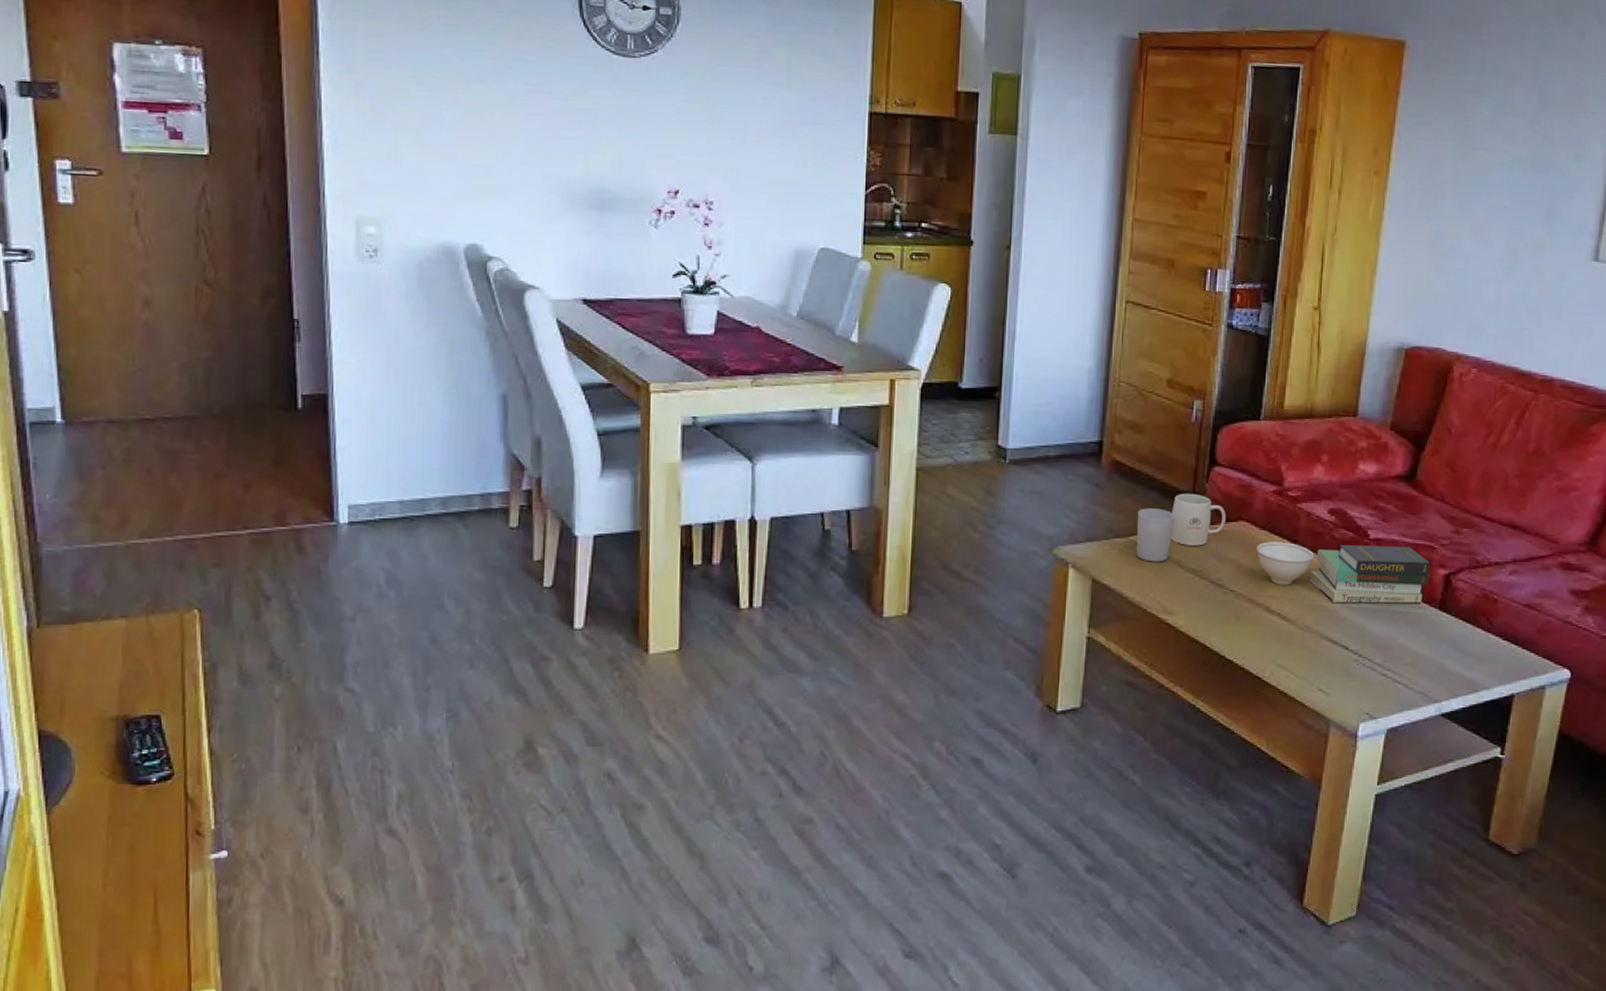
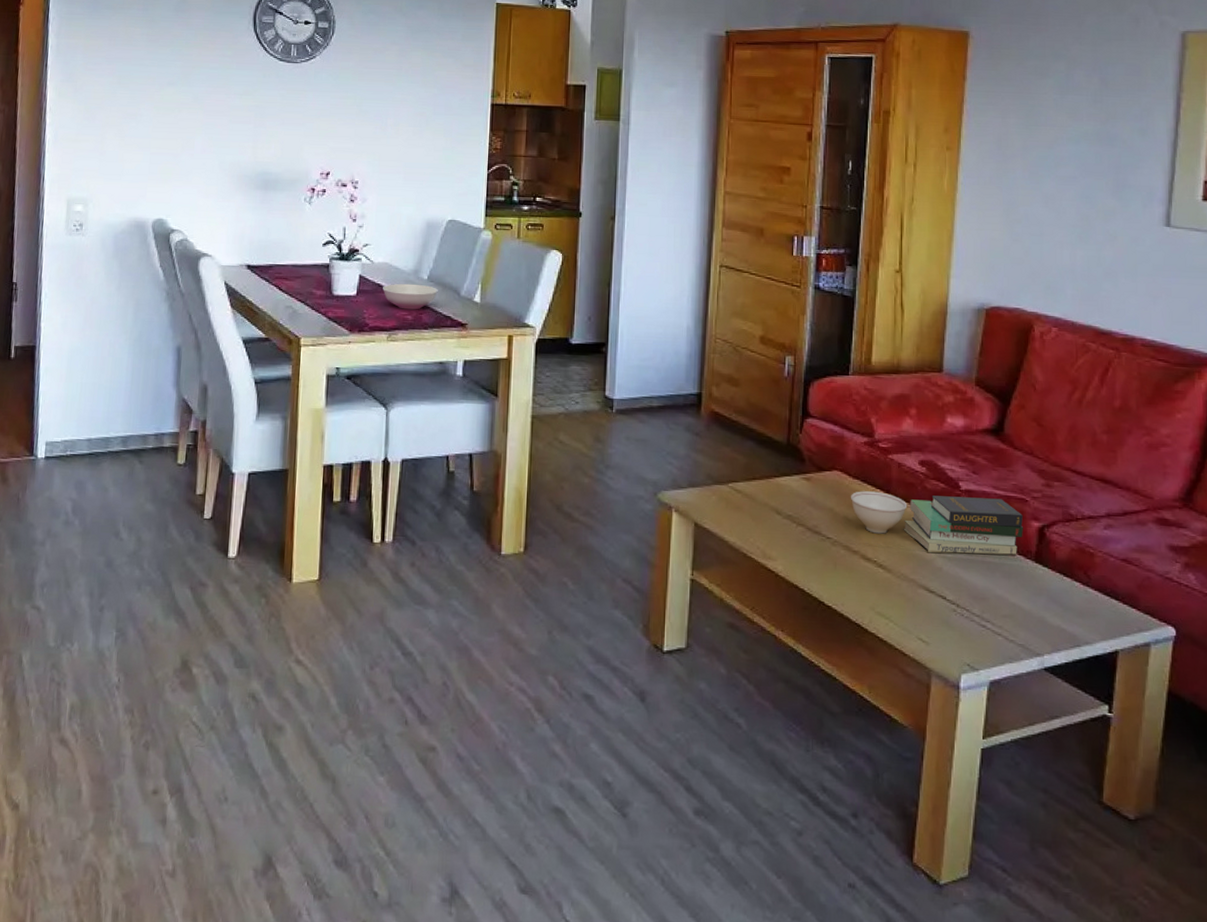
bowl: none [745,321,809,351] -> present [383,283,438,310]
candle holder: present [1136,508,1175,562] -> none [735,456,771,509]
mug: present [1170,493,1227,546] -> none [768,443,821,494]

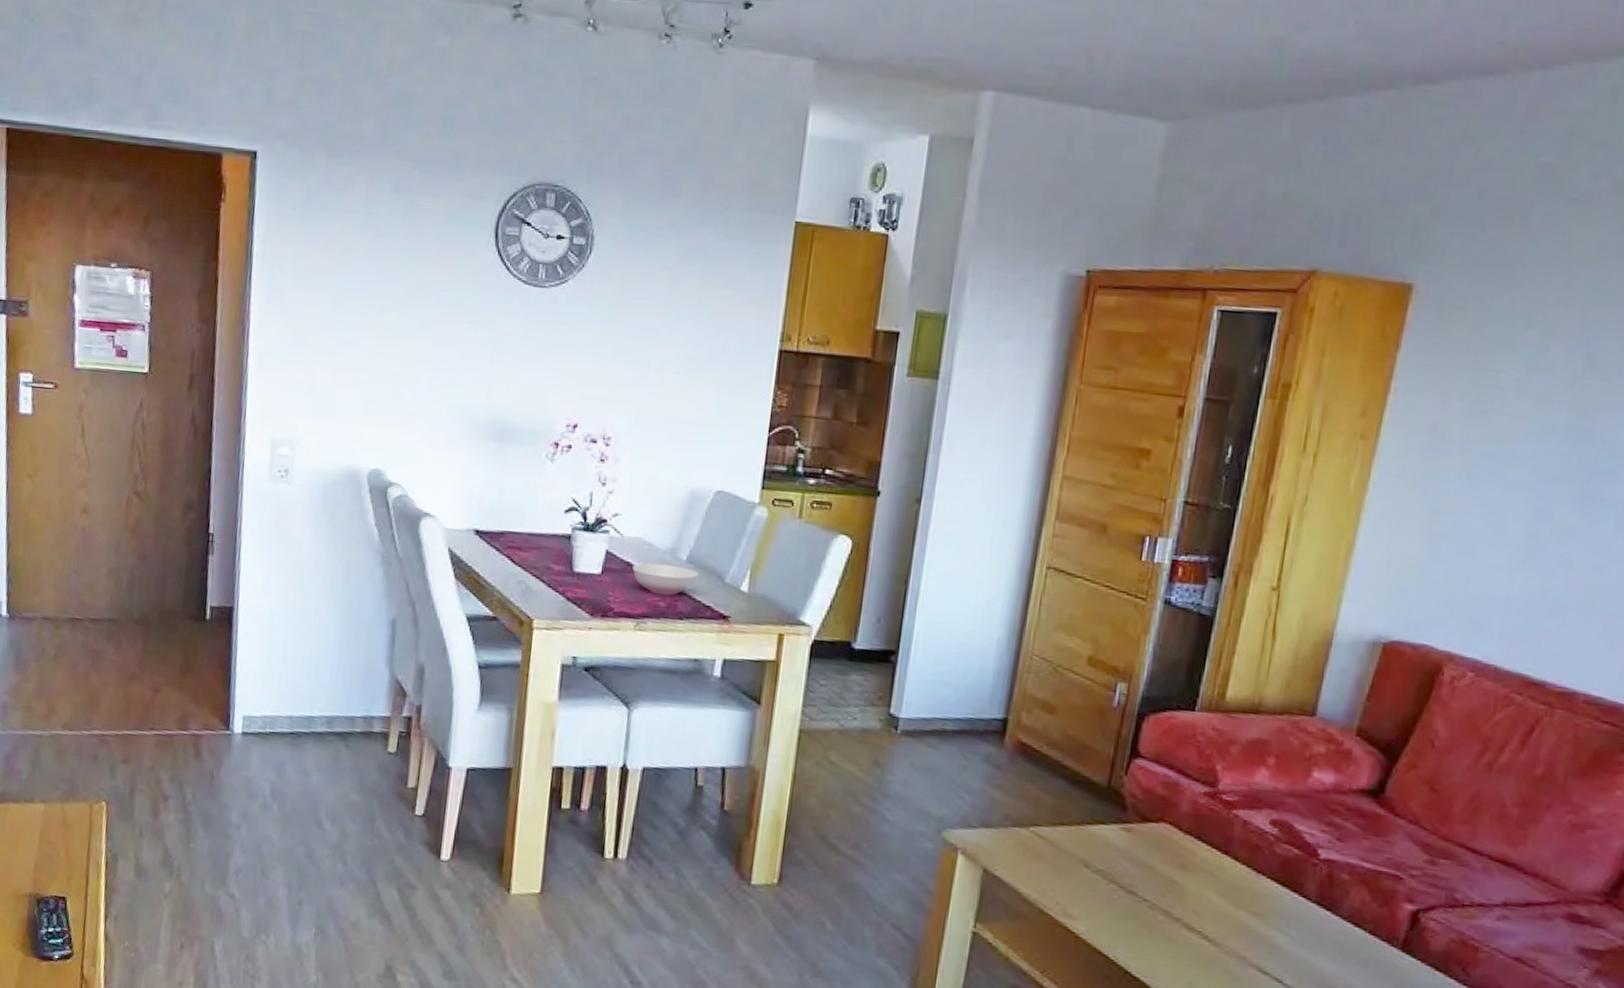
bowl: present [850,491,908,535] -> none [1178,849,1249,903]
books: present [903,495,1023,556] -> none [1239,862,1394,942]

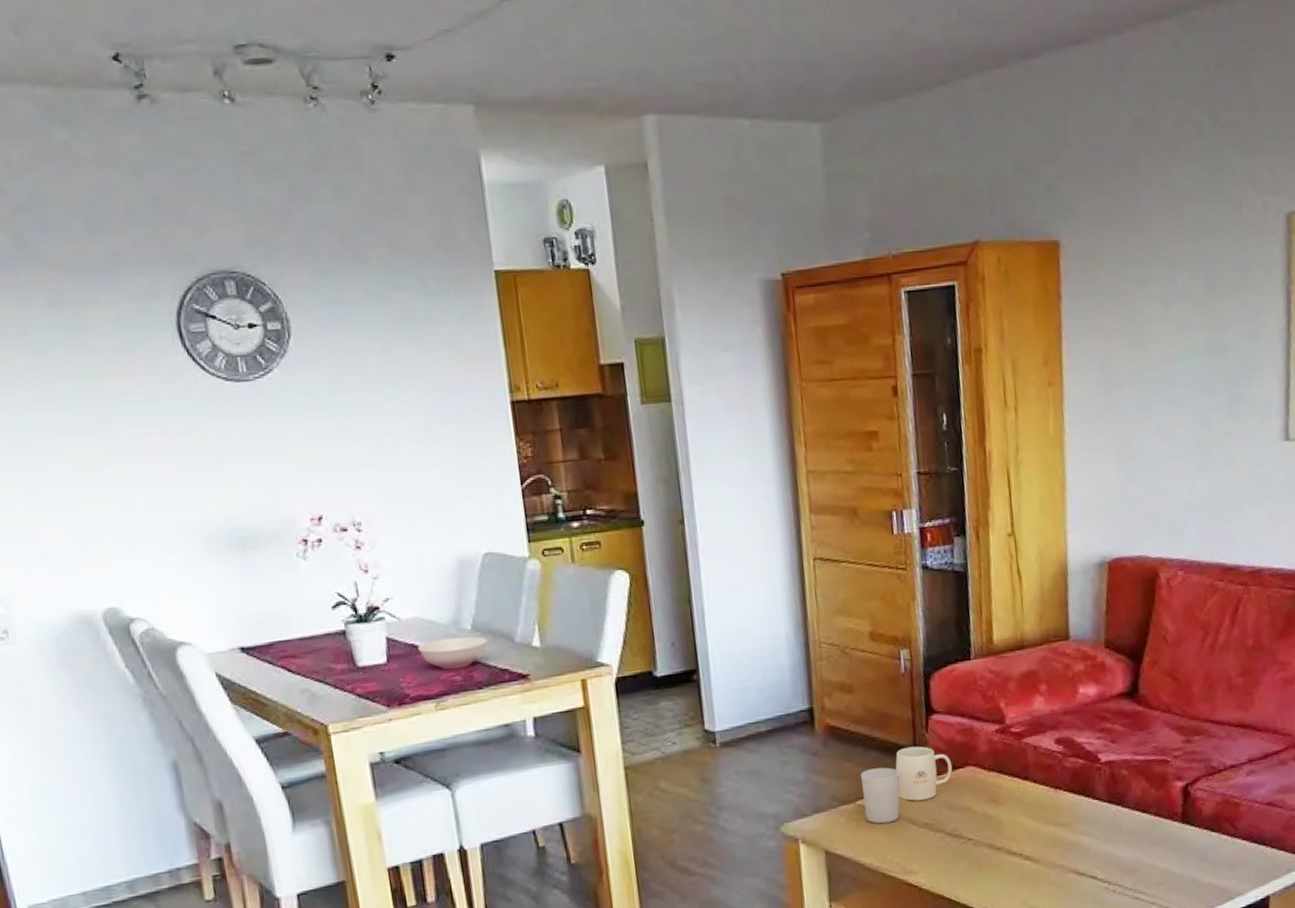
candle holder: none [1036,797,1085,859] -> present [860,767,900,824]
mug: none [1077,784,1146,846] -> present [895,746,953,801]

